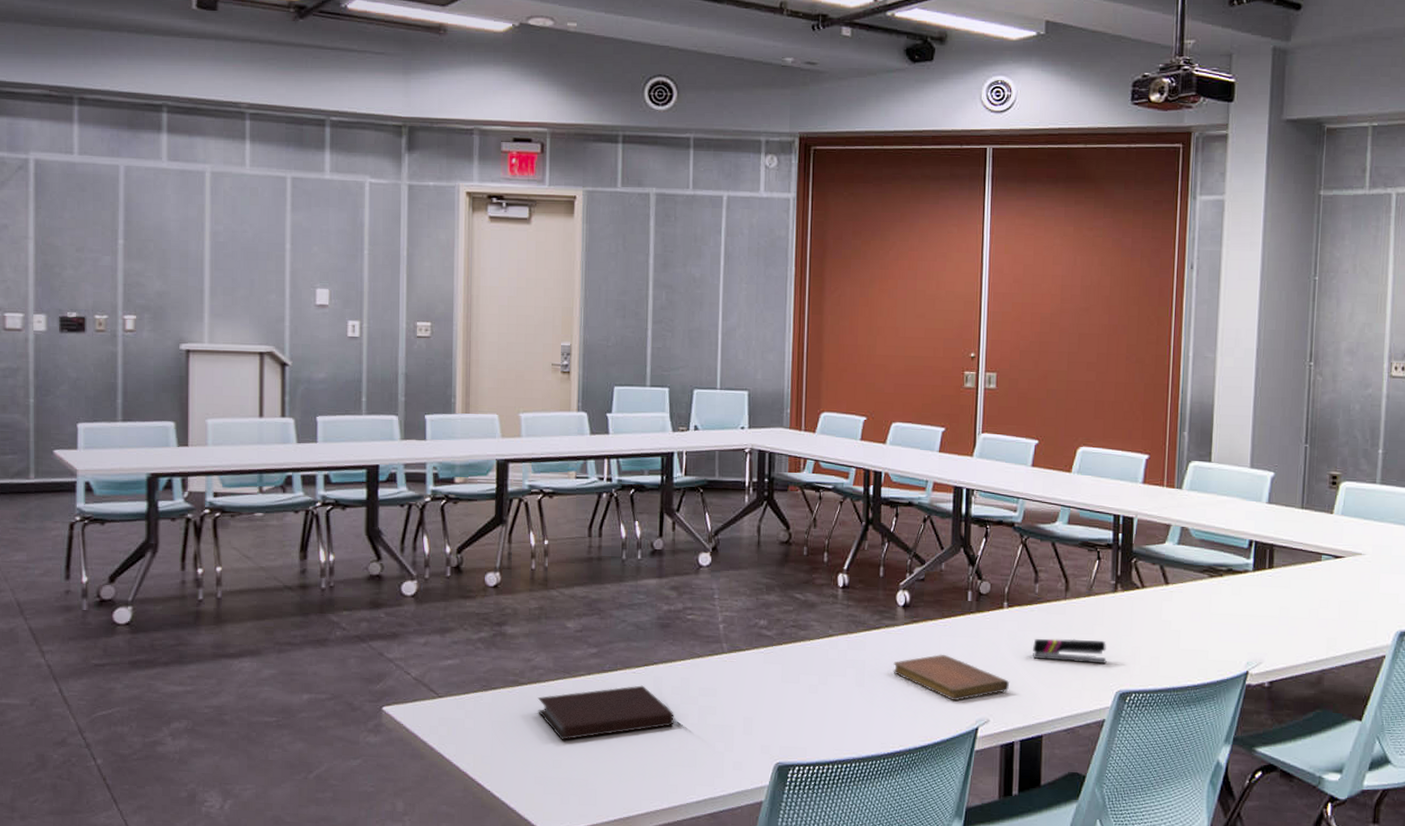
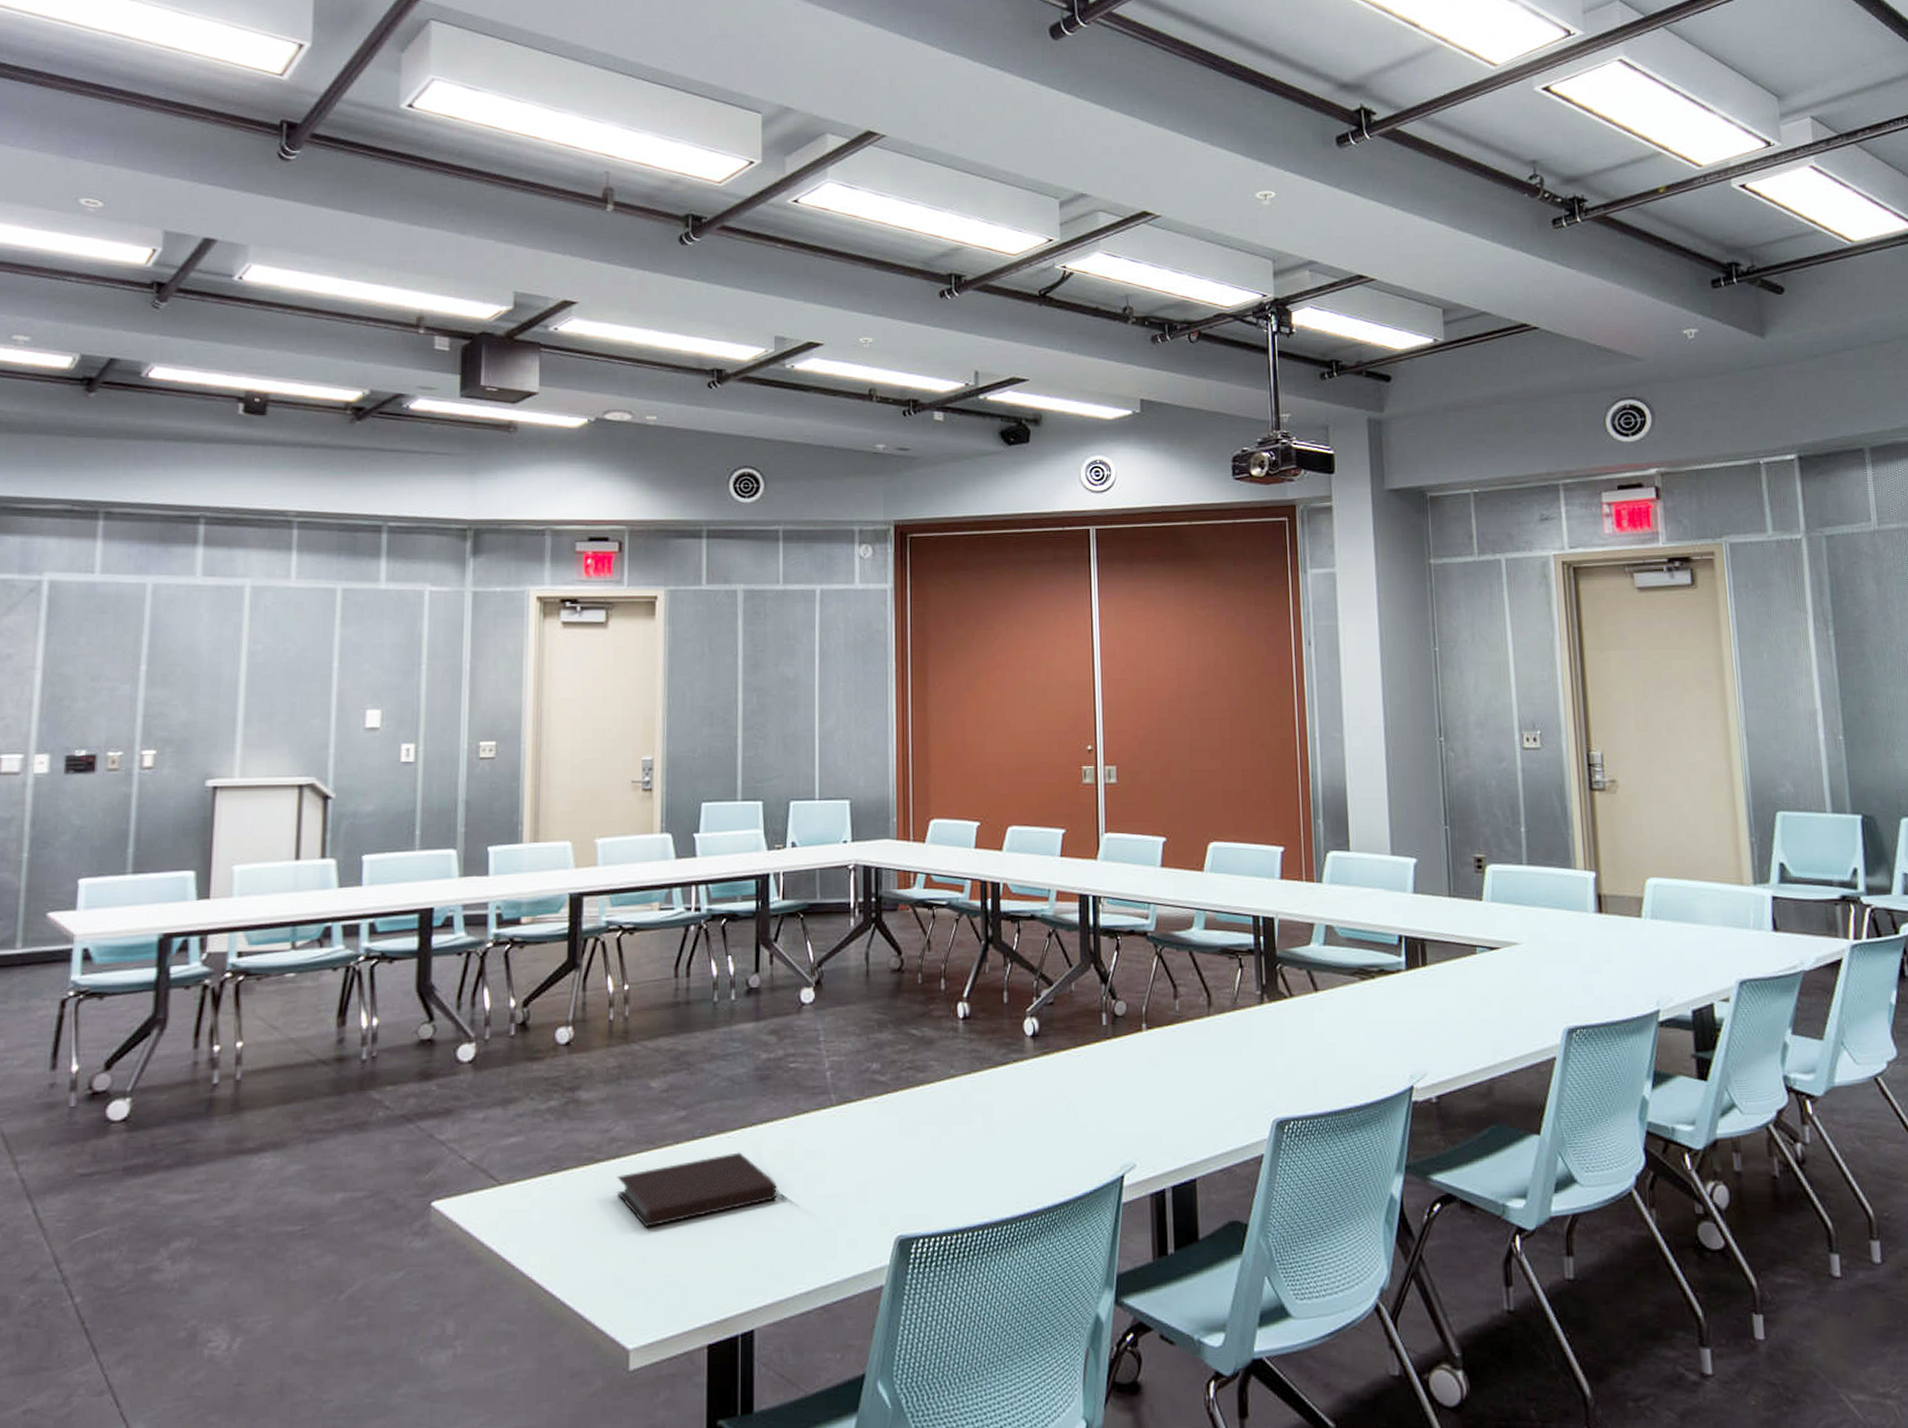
notebook: present [893,654,1009,701] -> none [1024,1089,1155,1144]
stapler: present [1033,638,1107,664] -> none [1178,1061,1259,1089]

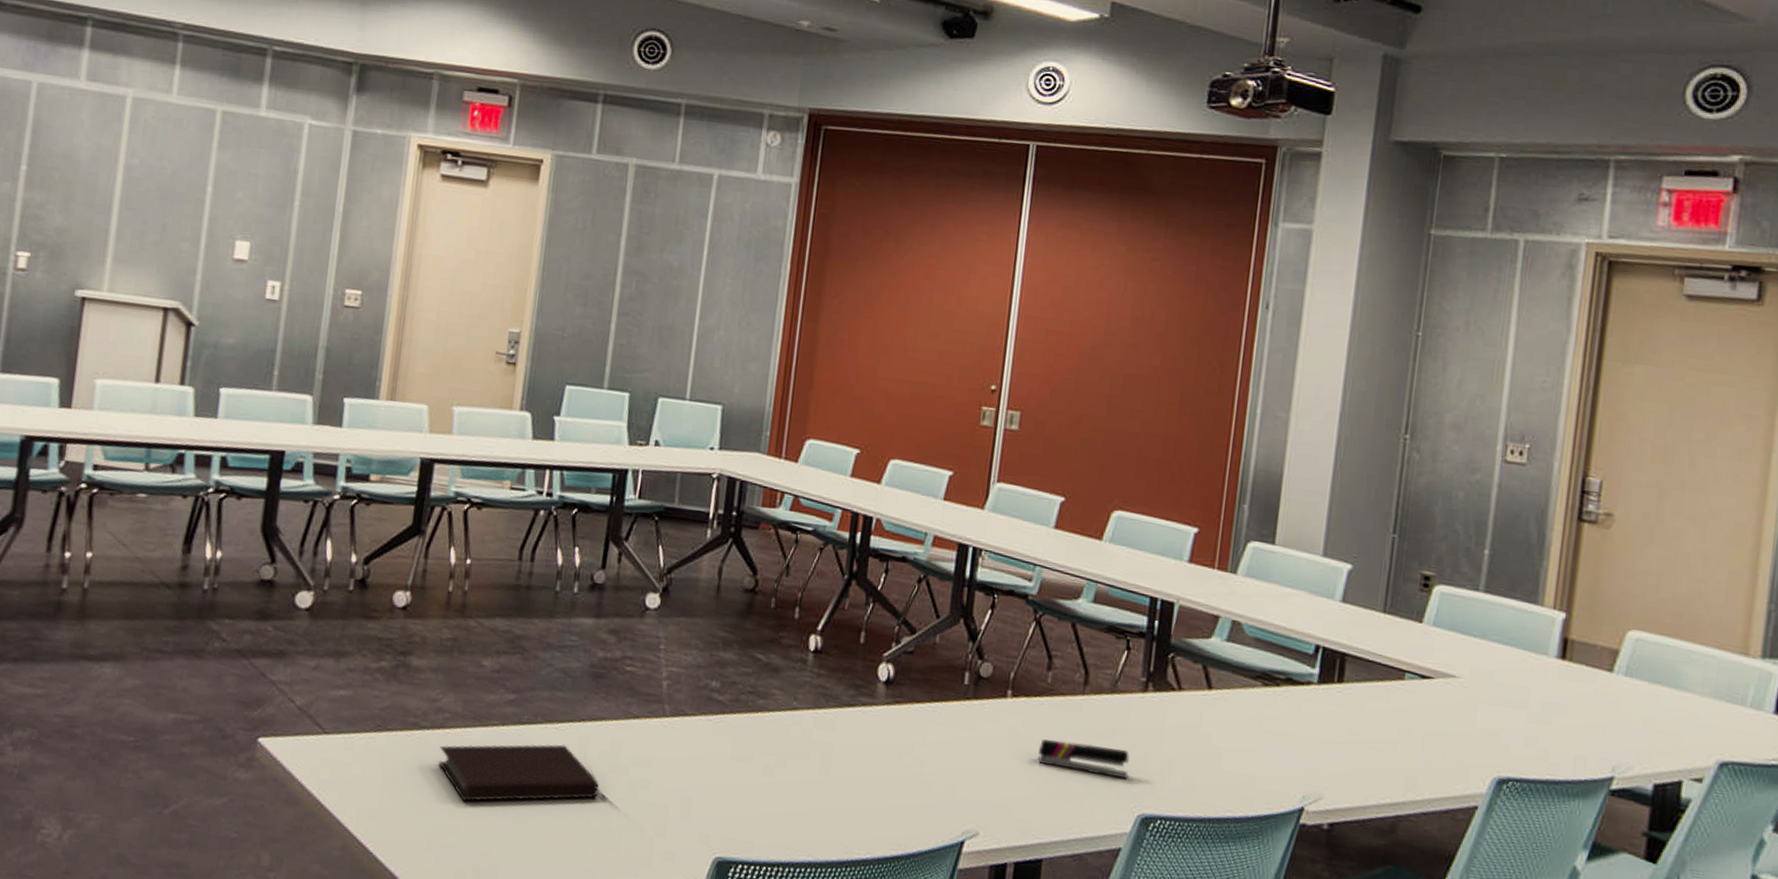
stapler: none [1178,1061,1259,1089] -> present [1038,739,1130,779]

